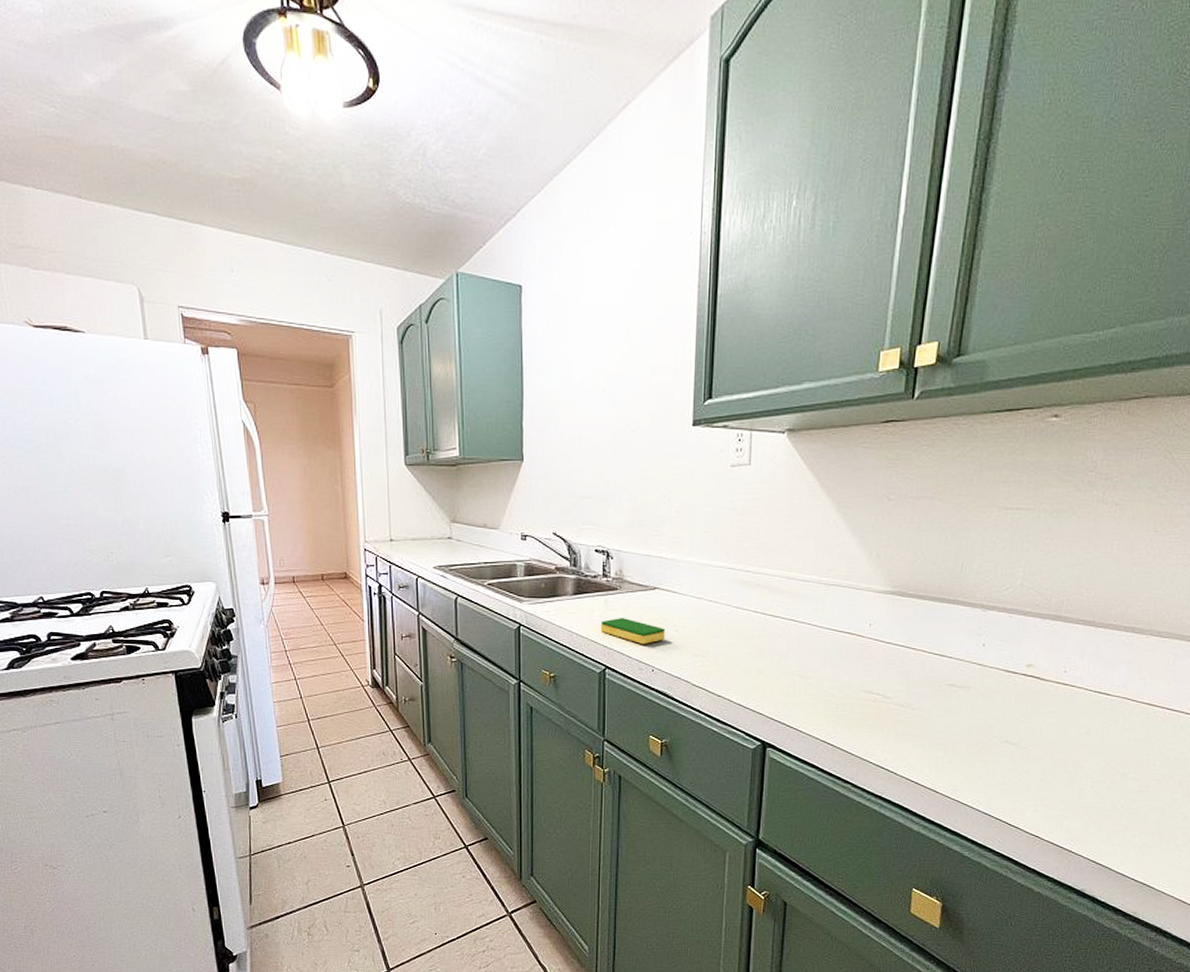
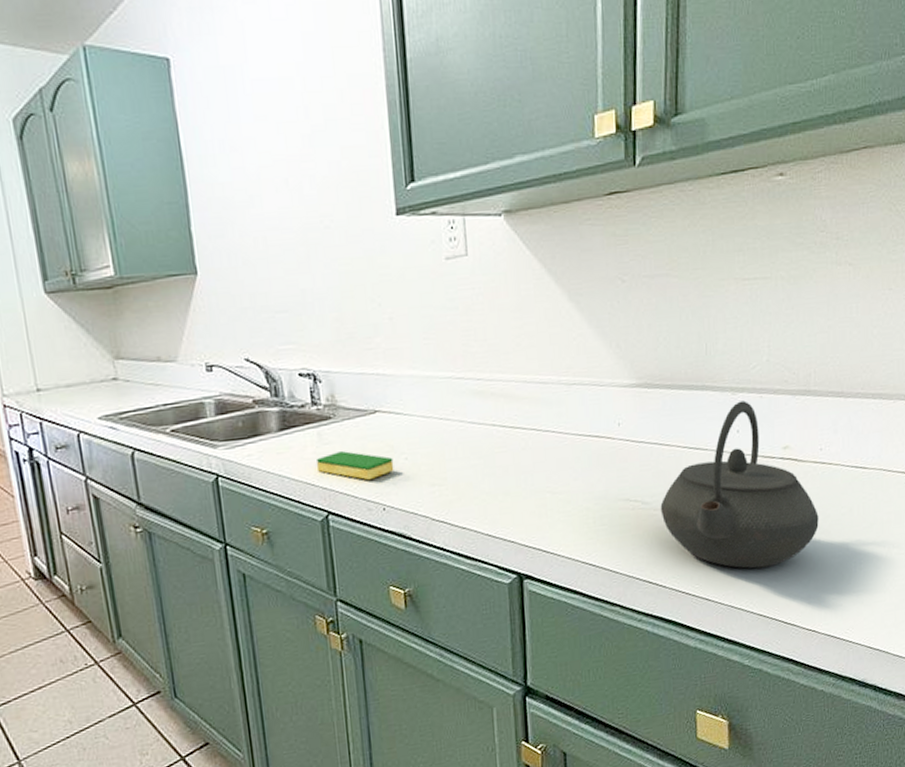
kettle: none [900,618,1055,771] -> present [660,400,819,569]

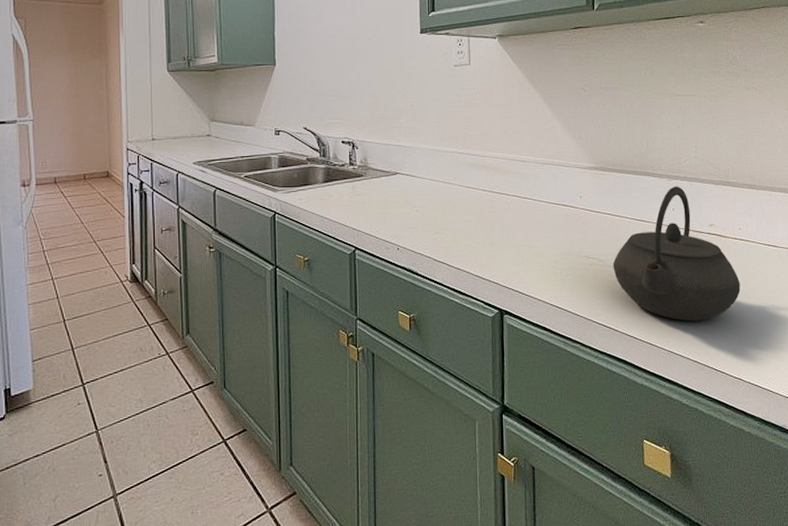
dish sponge: present [316,451,394,480] -> none [349,202,408,225]

